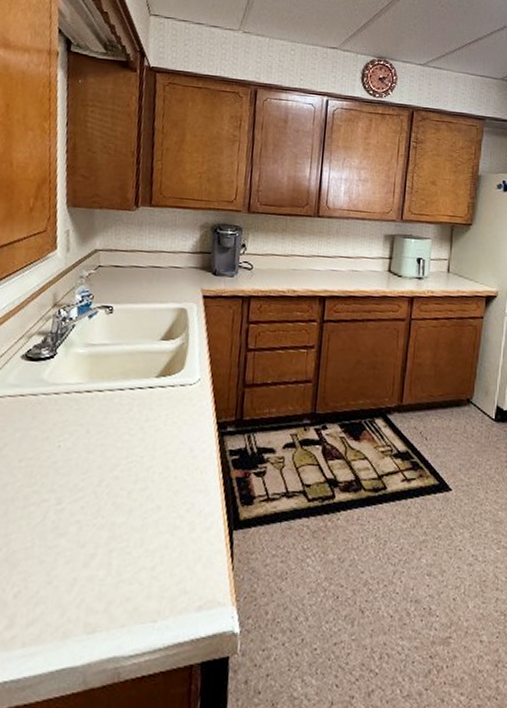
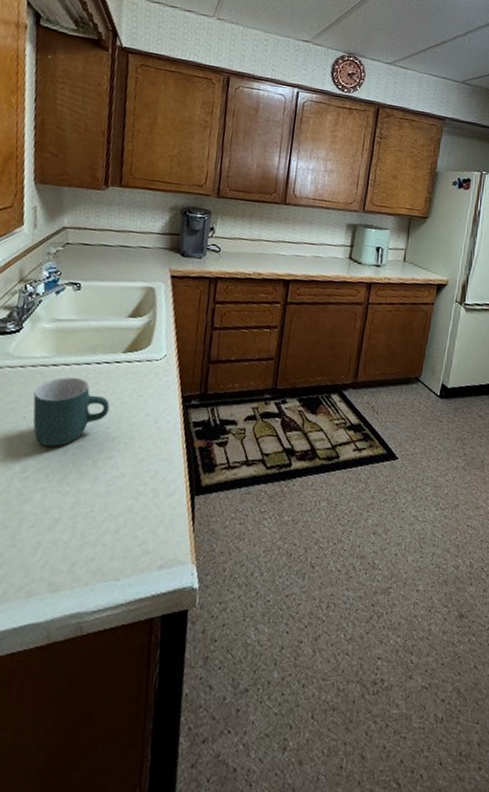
mug: none [67,403,144,477] -> present [32,376,110,447]

